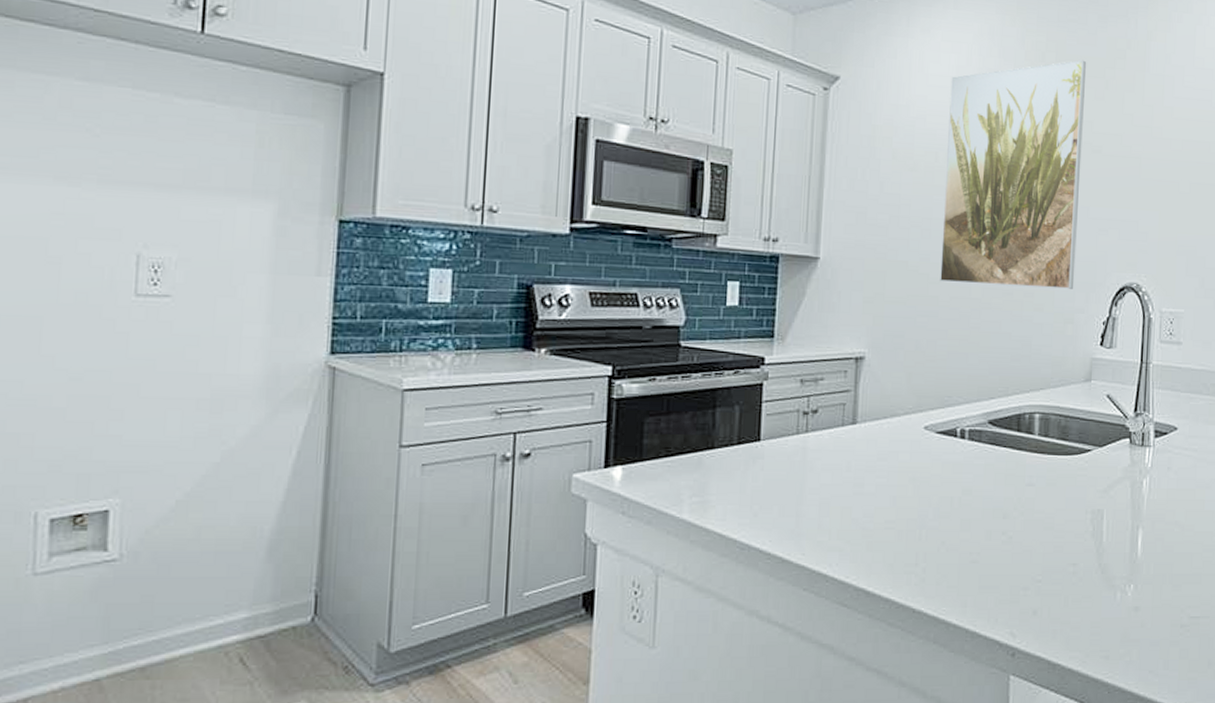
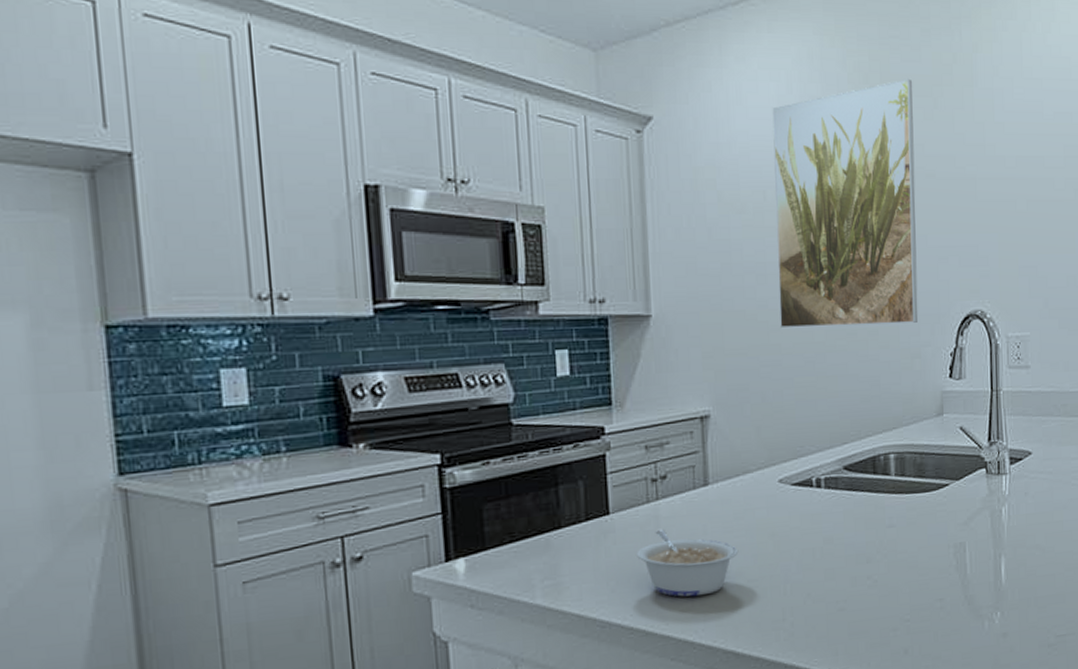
legume: none [781,460,879,531] -> present [636,528,739,597]

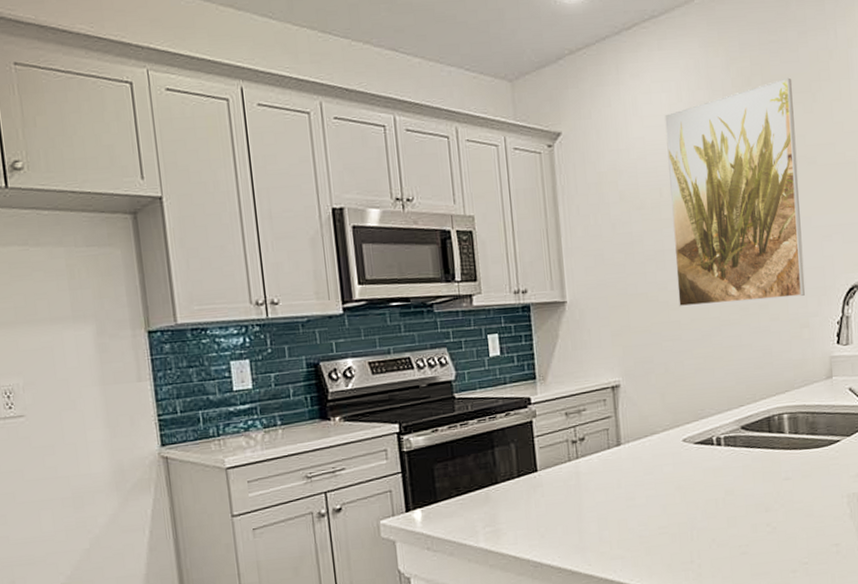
legume: present [636,528,739,597] -> none [561,483,650,542]

